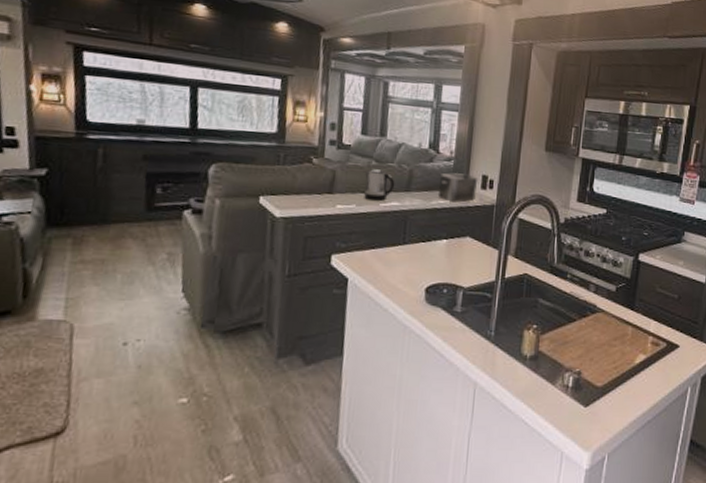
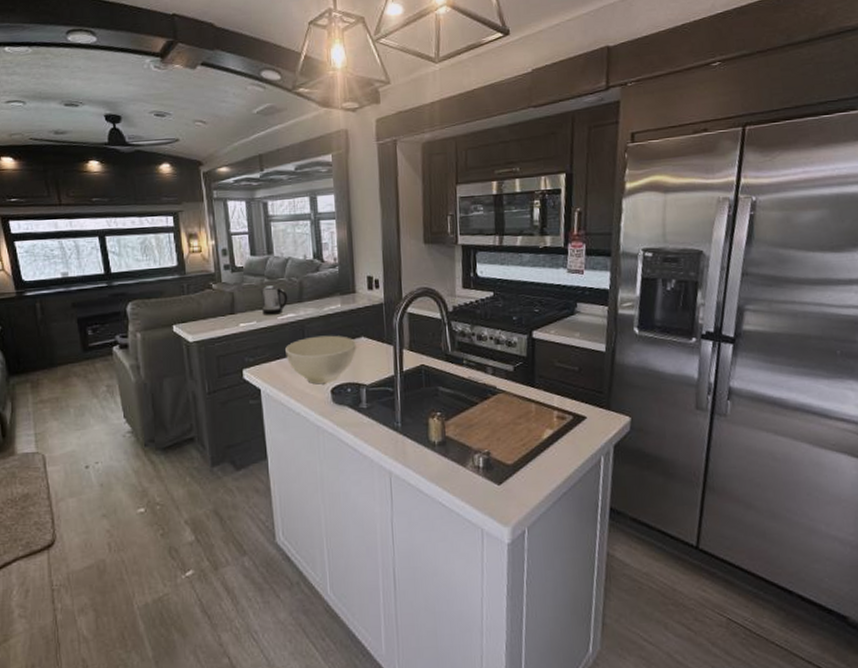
bowl: none [382,229,460,282] -> present [285,335,356,385]
toaster: present [437,173,479,203] -> none [328,277,364,307]

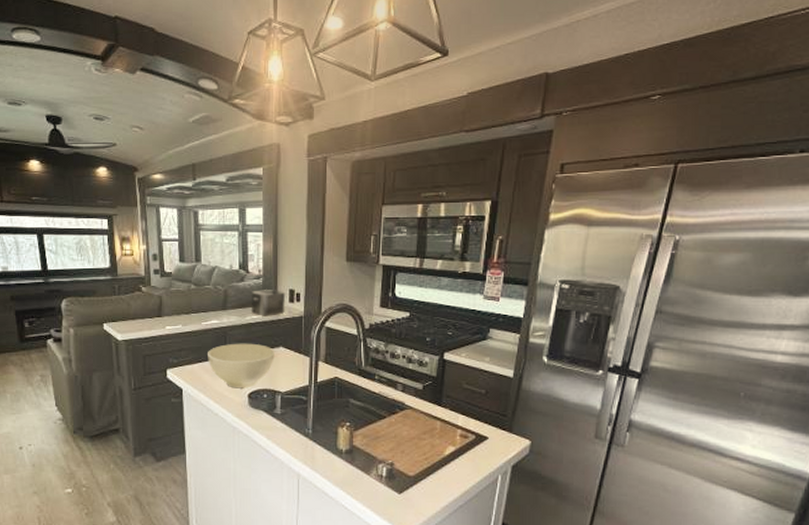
kettle: present [260,285,288,316] -> none [187,292,213,321]
toaster: none [328,277,364,307] -> present [251,290,286,316]

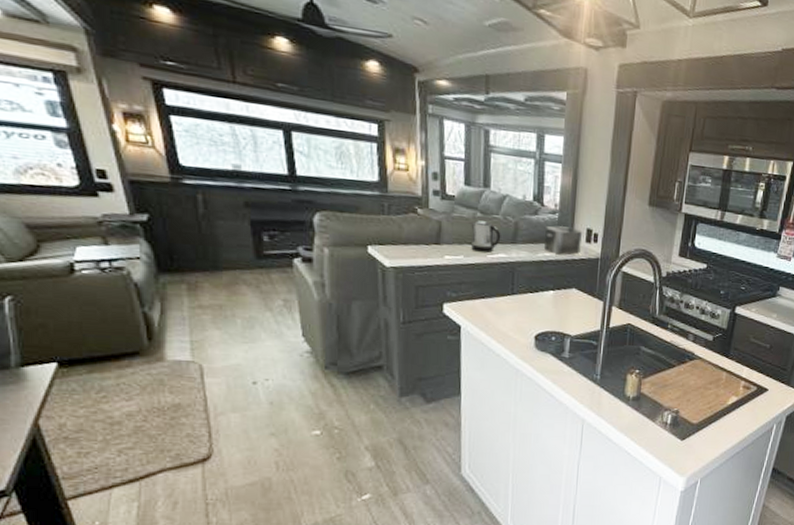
kettle: none [187,292,213,321] -> present [471,220,501,254]
bowl: present [208,343,274,389] -> none [492,280,567,330]

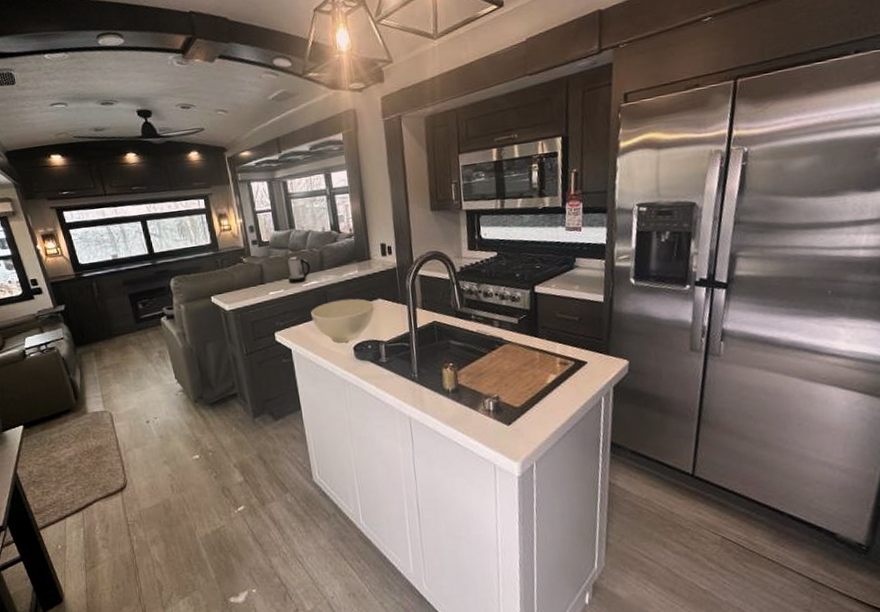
bowl: none [492,280,567,330] -> present [311,298,374,343]
toaster: present [543,225,583,256] -> none [346,245,379,273]

